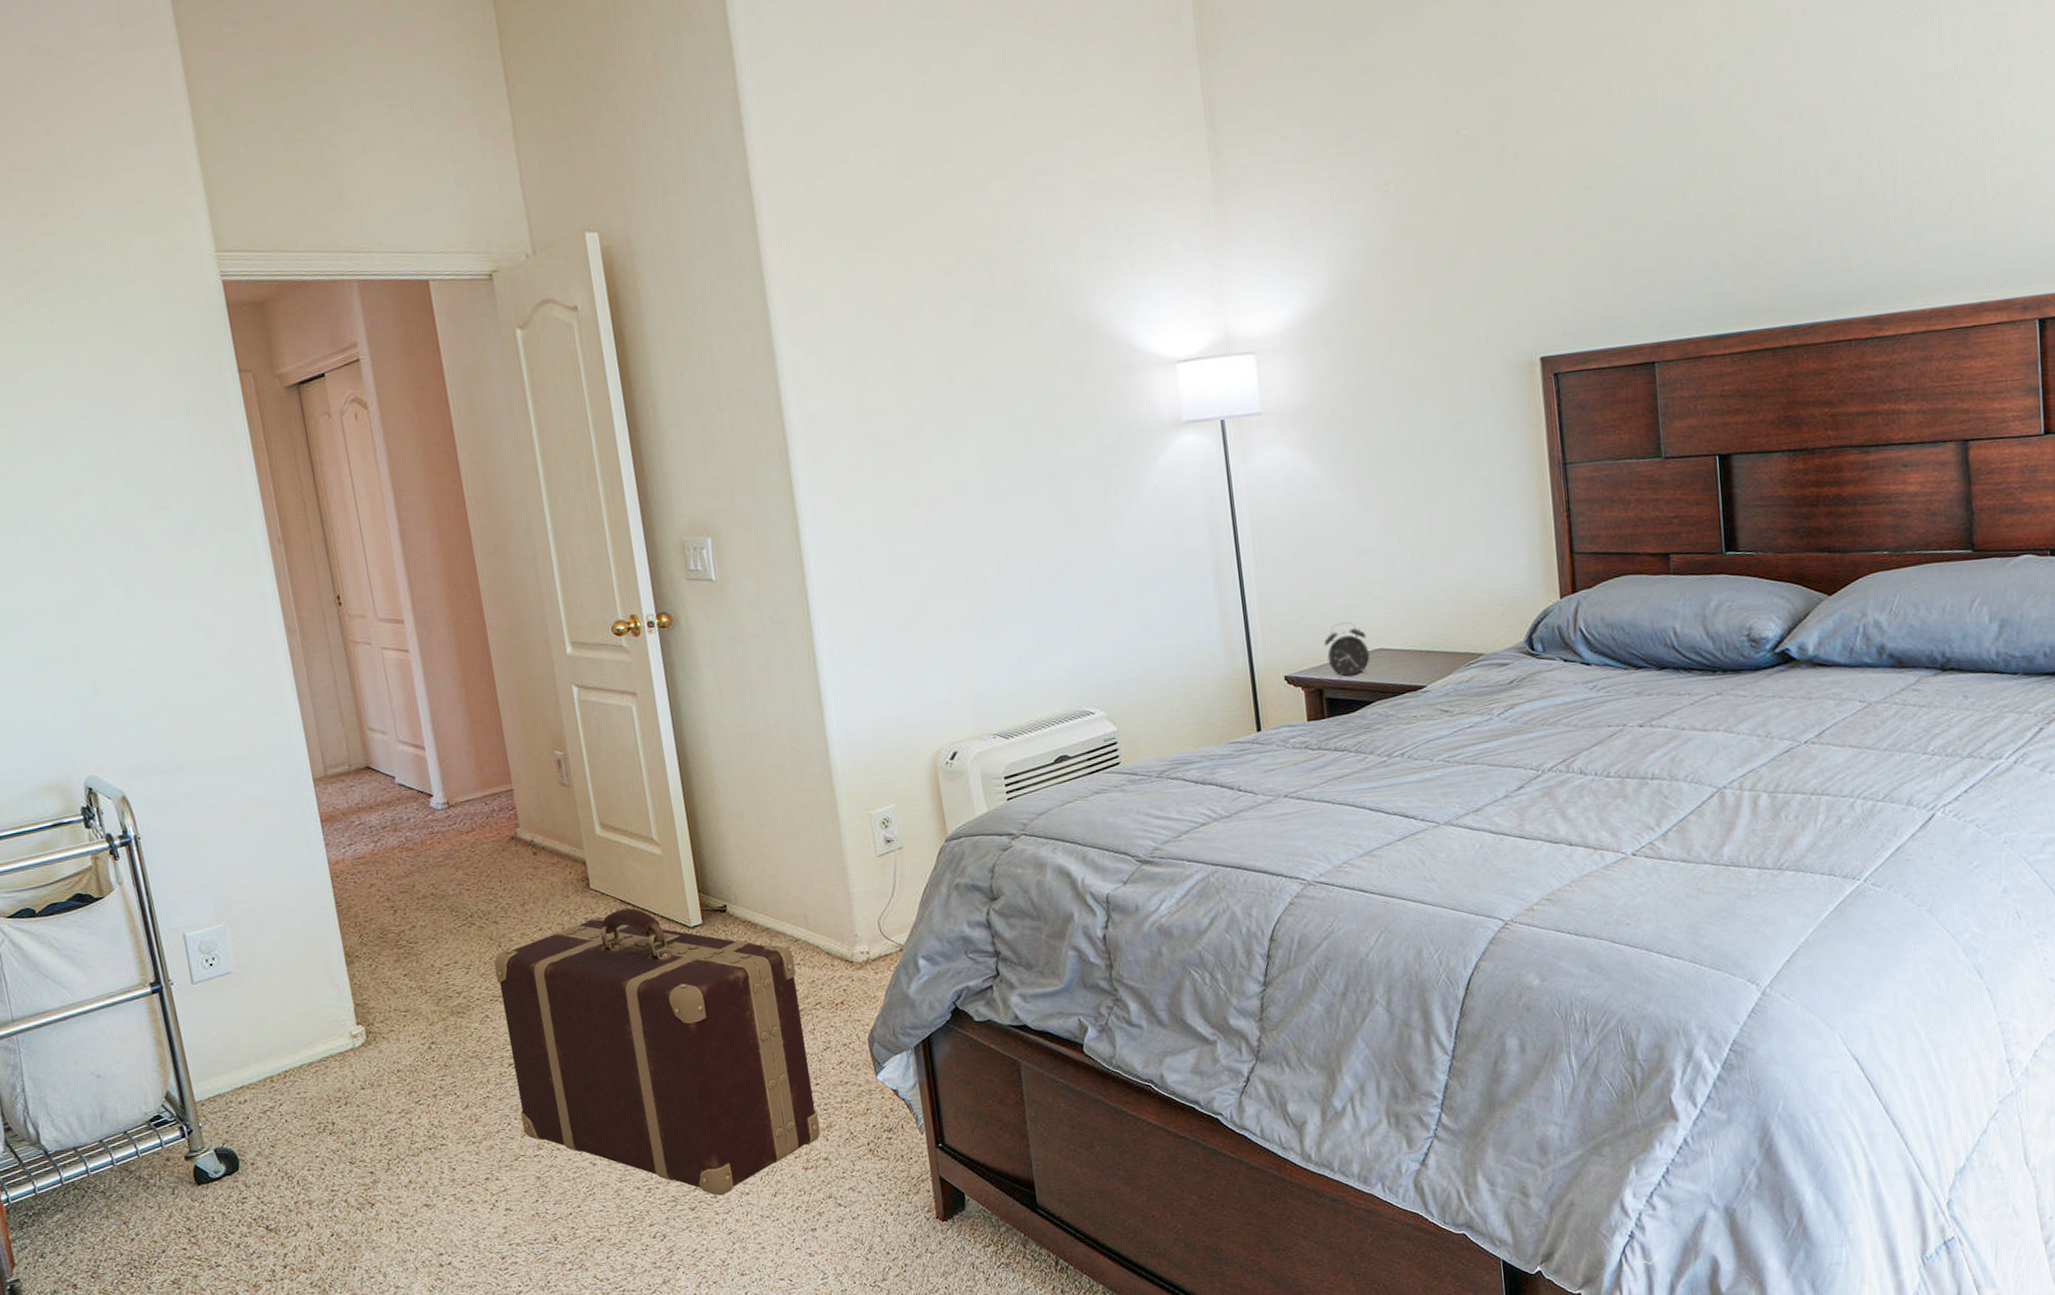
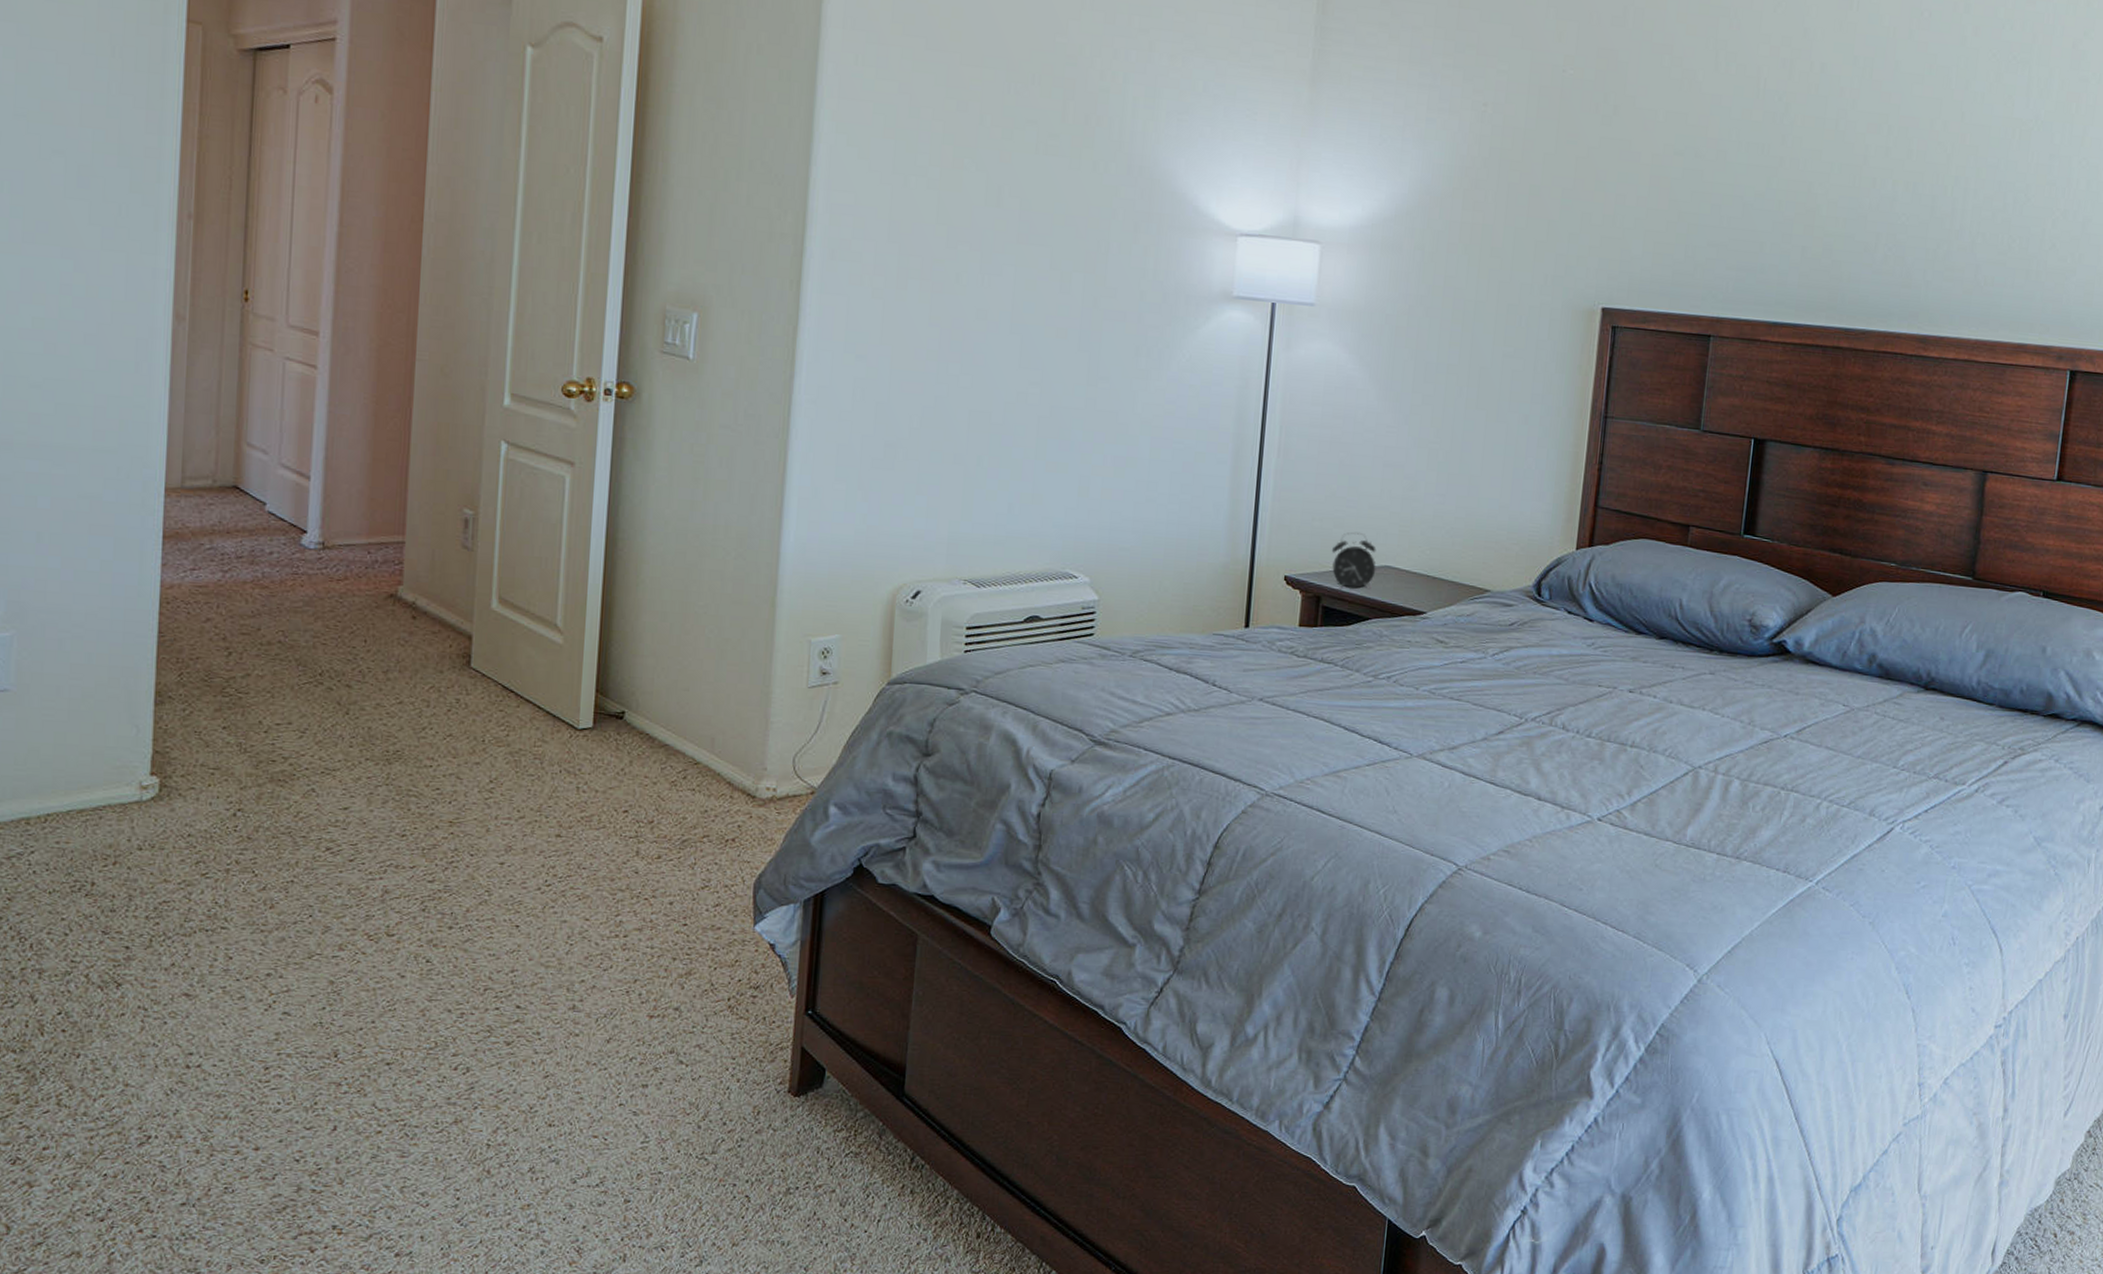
suitcase: present [494,908,820,1196] -> none [326,696,690,1033]

